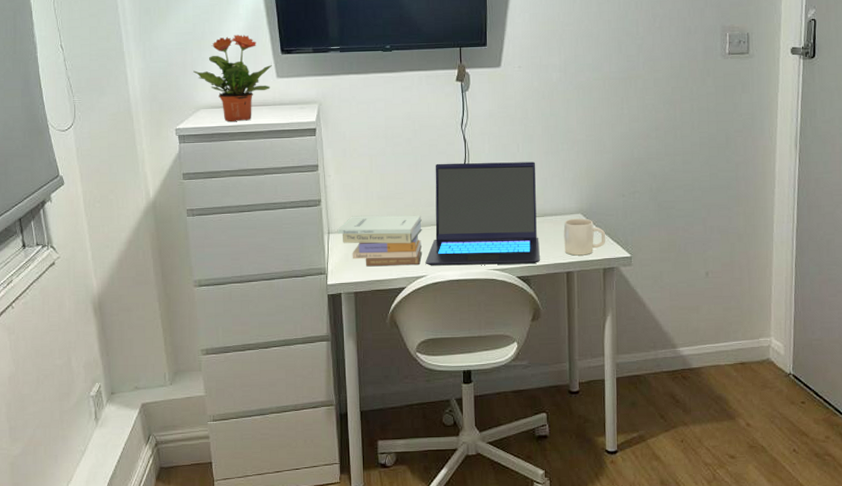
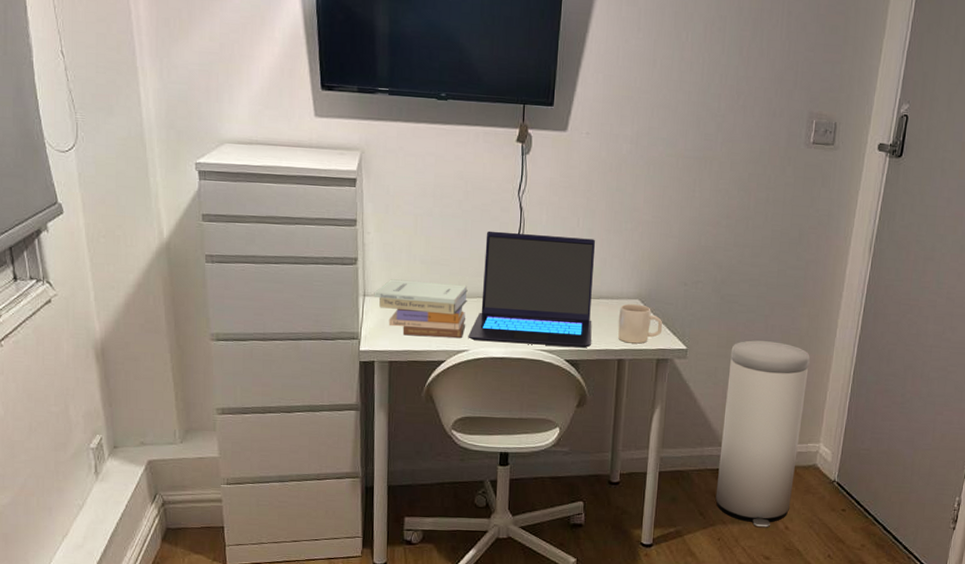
potted plant: present [193,35,272,122] -> none [218,61,310,162]
pedal bin: none [673,242,751,427] -> present [715,340,810,528]

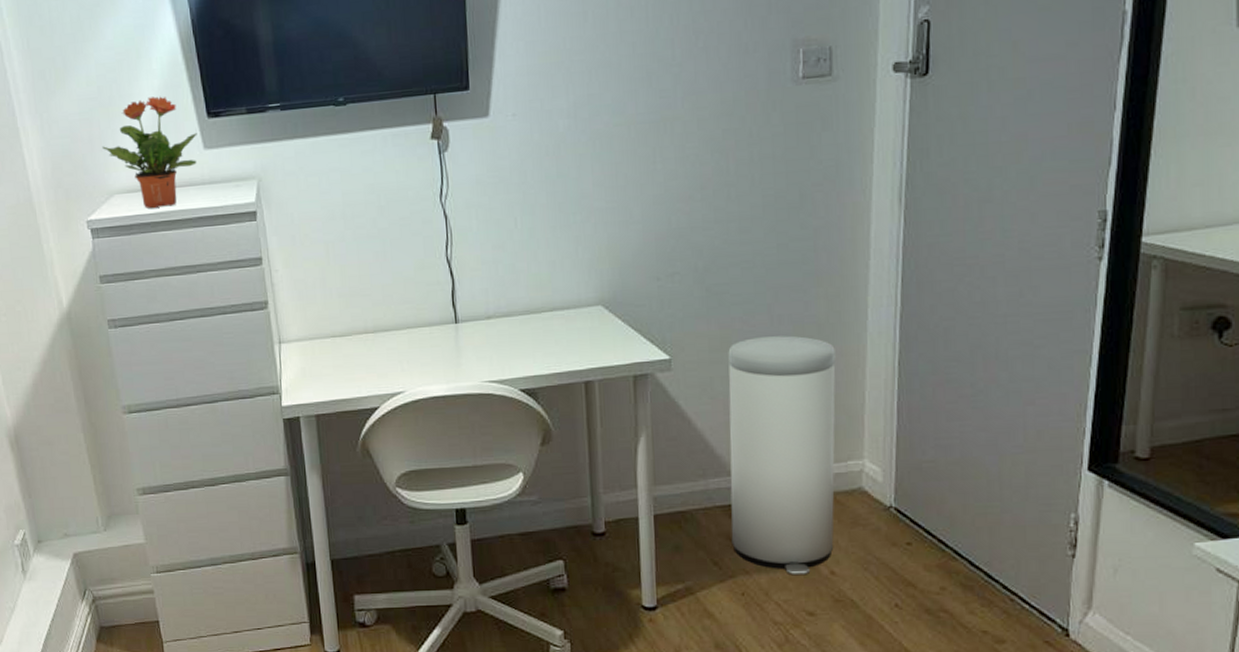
potted plant: none [218,61,310,162] -> present [102,96,197,208]
books: present [374,279,468,338] -> none [290,315,398,383]
laptop: present [468,231,595,348] -> none [402,240,549,380]
mug: present [617,303,663,344] -> none [579,311,636,361]

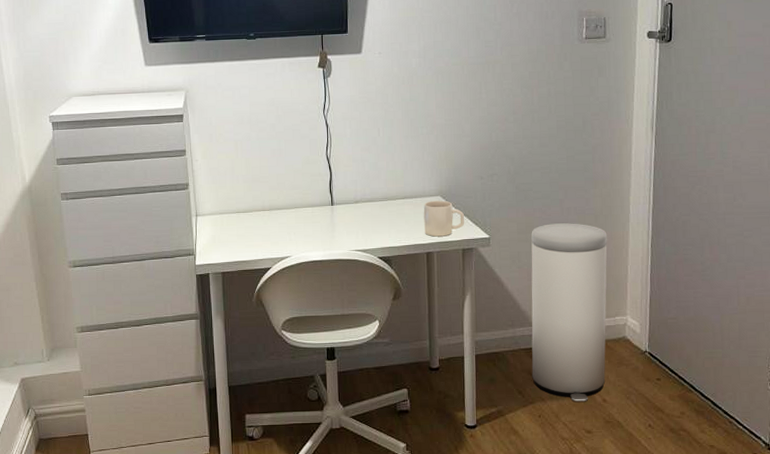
potted plant: present [102,96,197,208] -> none [65,24,140,109]
mug: none [579,311,636,361] -> present [423,200,465,237]

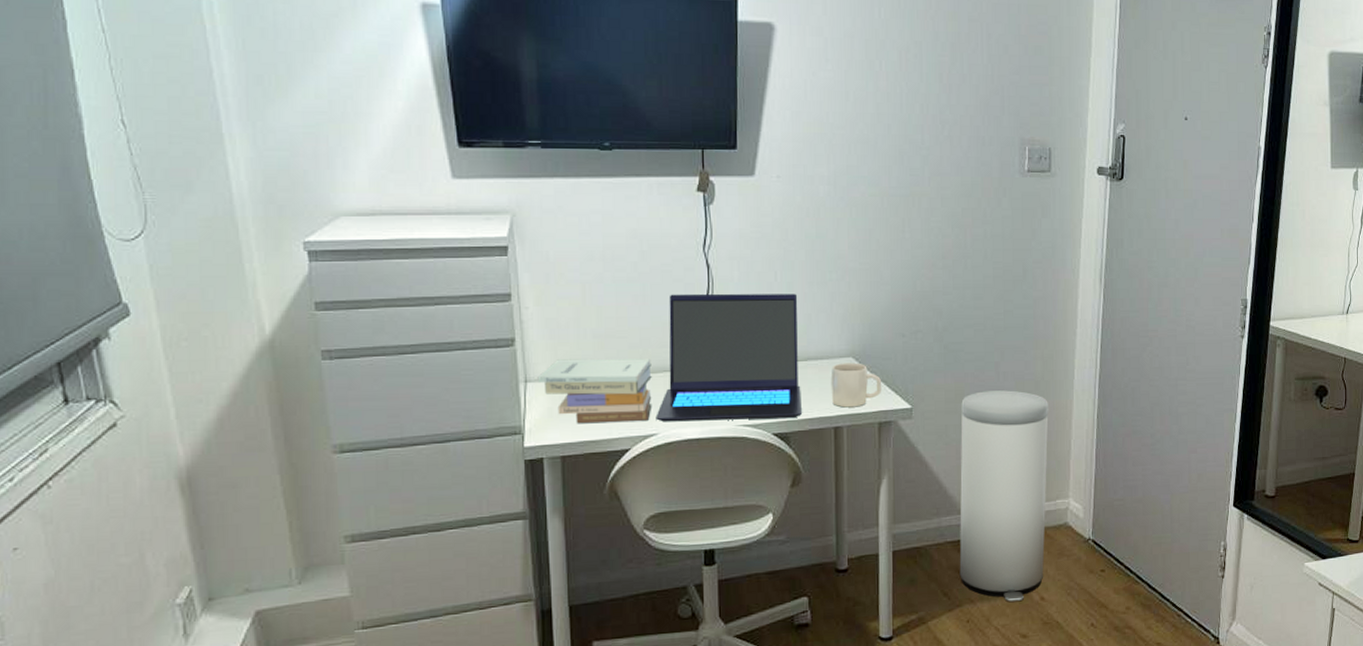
books: none [204,198,287,248] -> present [537,358,652,424]
laptop: none [289,145,401,247] -> present [656,293,802,422]

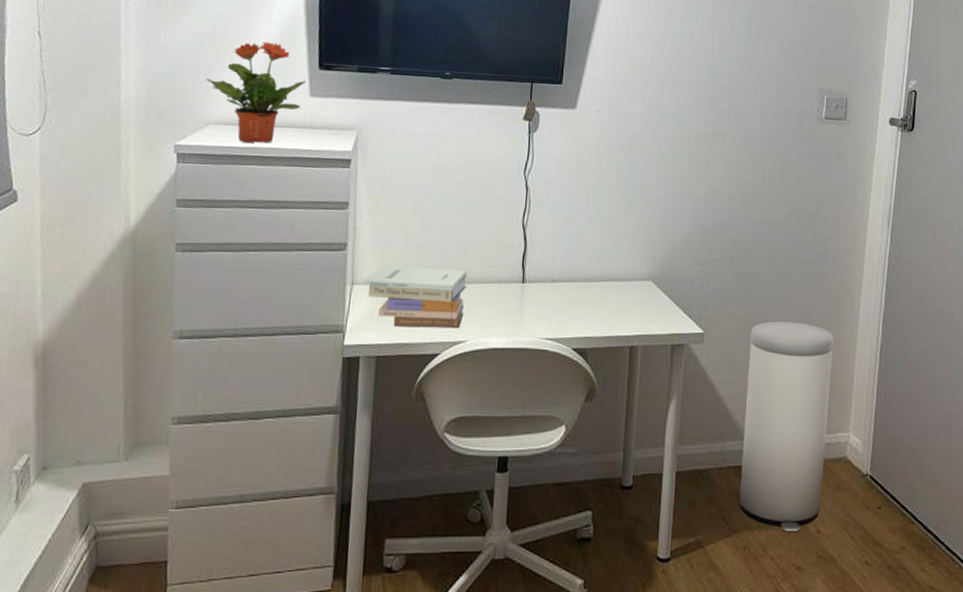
potted plant: none [329,118,445,234] -> present [206,42,306,143]
laptop: present [656,293,802,422] -> none [466,211,605,334]
mug: present [830,362,882,408] -> none [629,285,678,329]

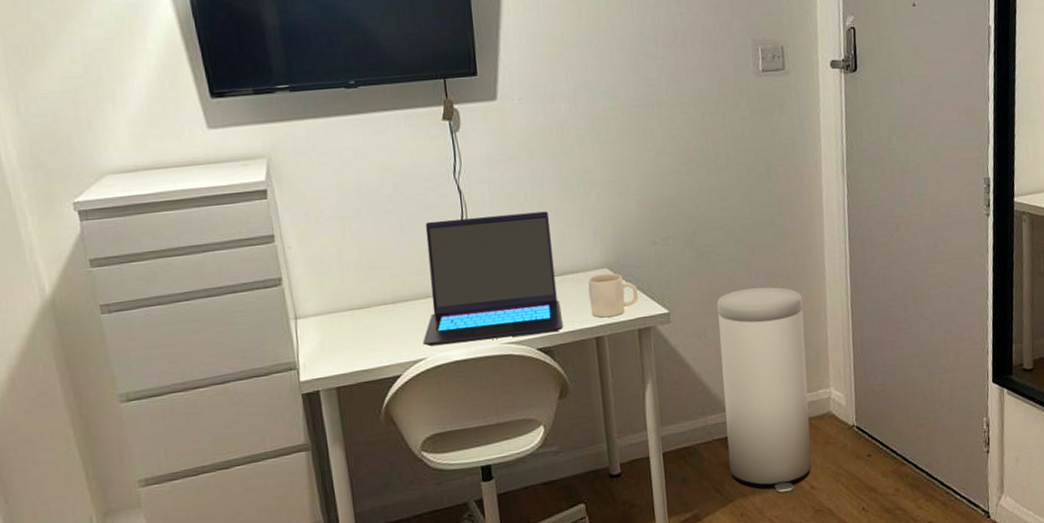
potted plant: present [206,42,306,143] -> none [90,76,200,189]
books: present [363,265,467,328] -> none [306,286,419,355]
laptop: none [466,211,605,334] -> present [423,211,563,347]
mug: none [629,285,678,329] -> present [588,273,639,318]

